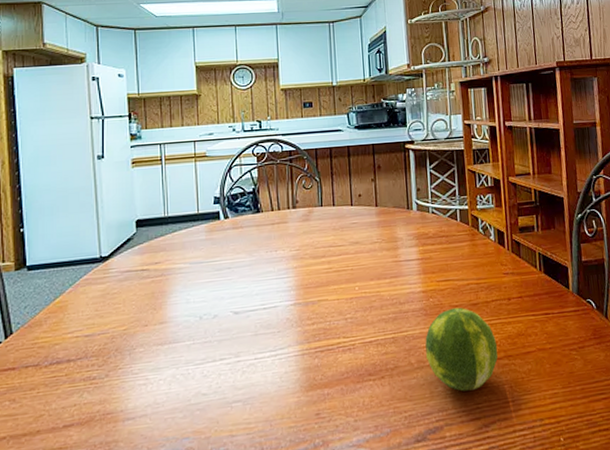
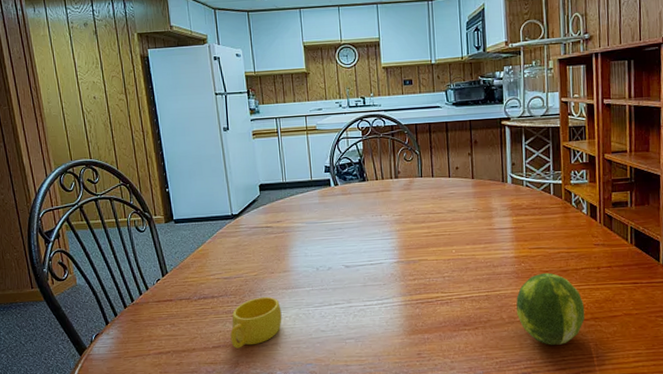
cup: none [88,355,155,426] -> present [230,296,282,349]

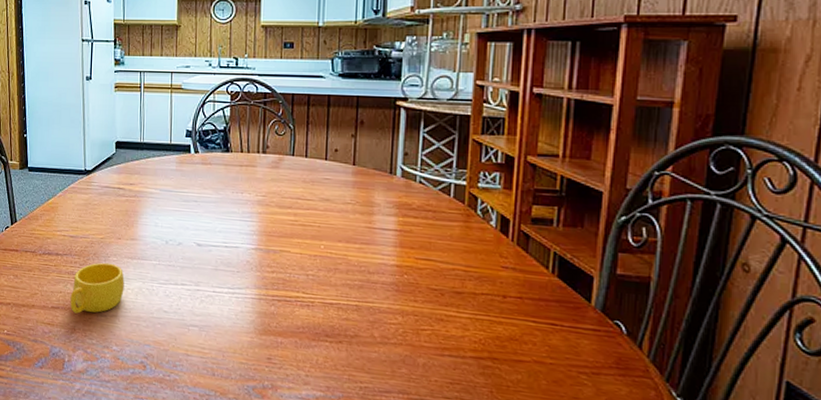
fruit: present [516,272,585,345] -> none [392,290,481,383]

